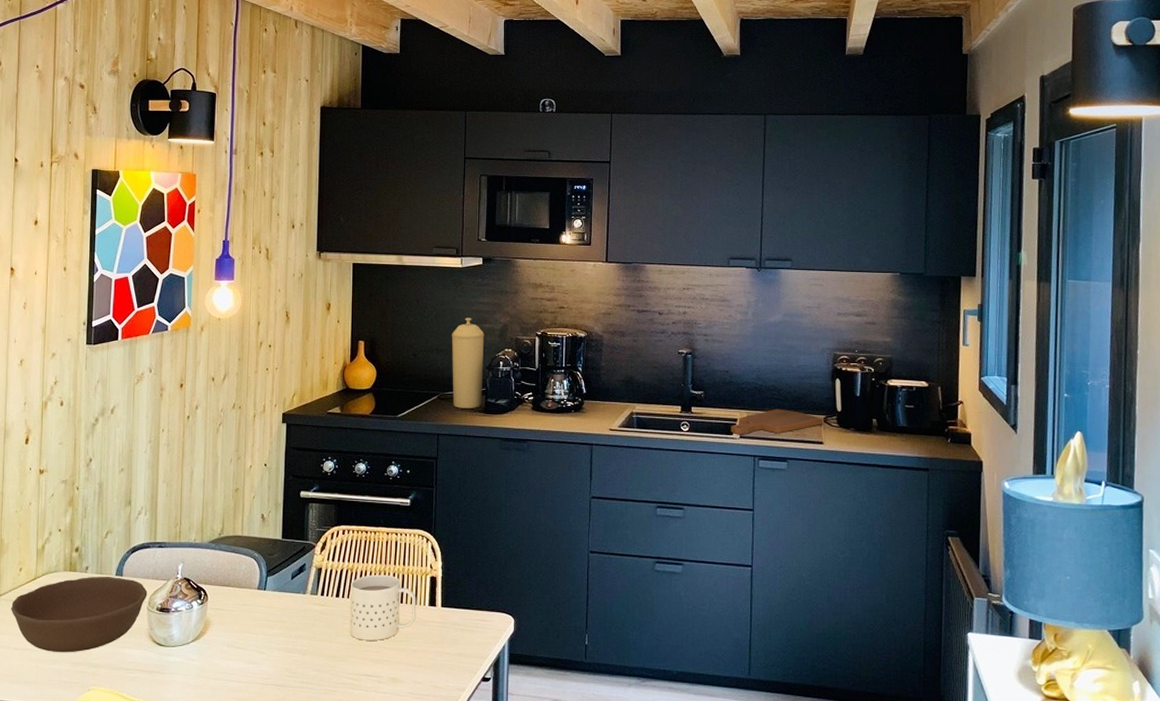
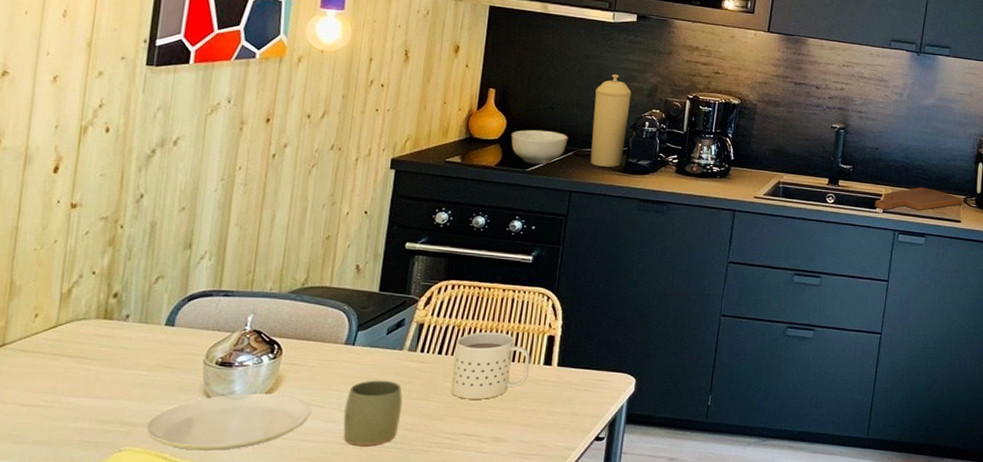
bowl: present [11,576,148,653] -> none [19,325,206,410]
plate: none [108,637,235,690] -> present [147,393,311,451]
mug: none [262,623,310,685] -> present [343,380,403,445]
bowl: none [381,377,432,410] -> present [511,129,569,165]

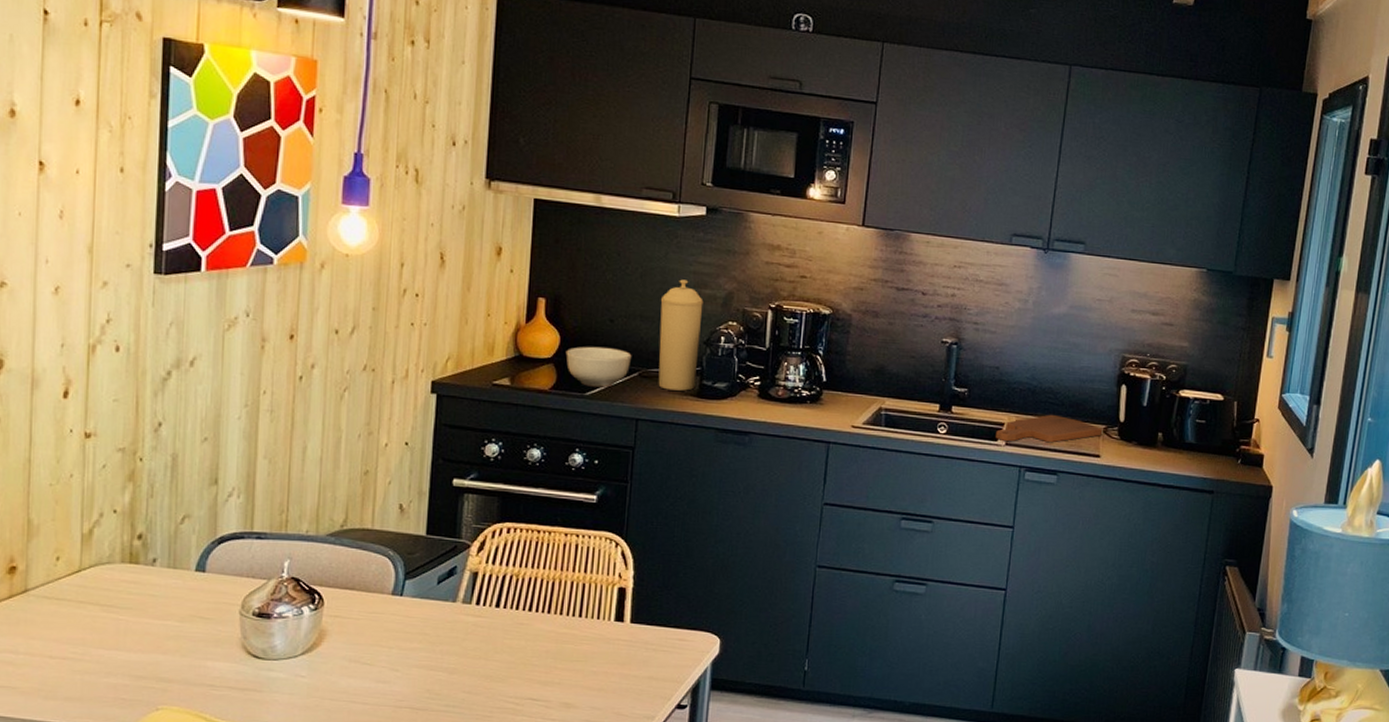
plate: present [147,393,311,451] -> none [184,648,359,711]
mug: present [343,380,403,445] -> none [395,635,459,709]
mug: present [451,332,531,399] -> none [512,582,600,660]

